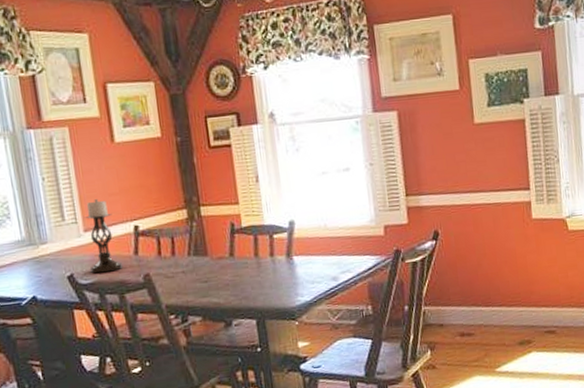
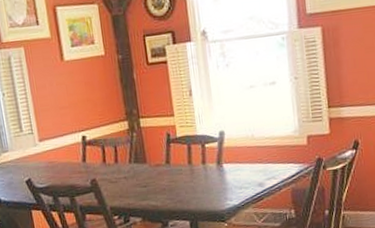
candle holder: present [85,199,124,274] -> none [39,112,73,179]

